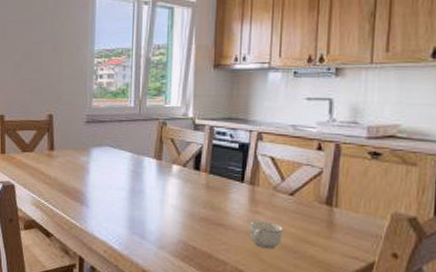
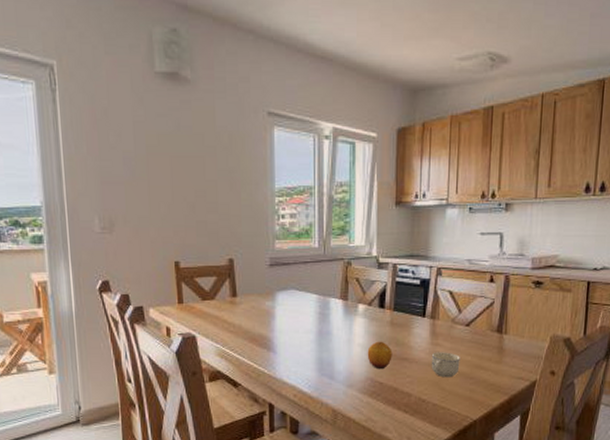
fruit: none [180,203,207,234] -> present [367,341,393,370]

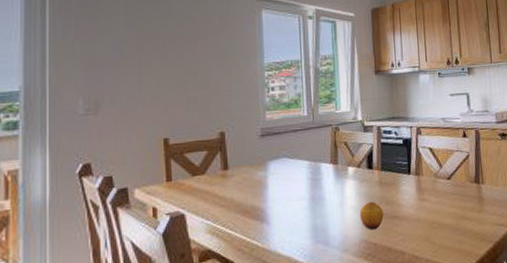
cup: present [431,352,460,378] -> none [419,206,447,232]

